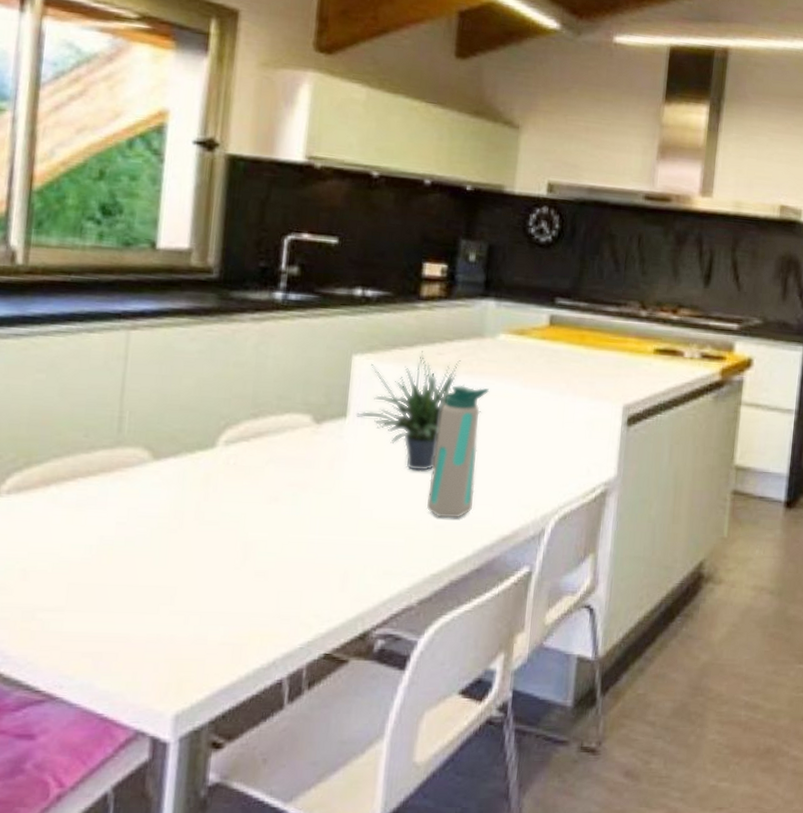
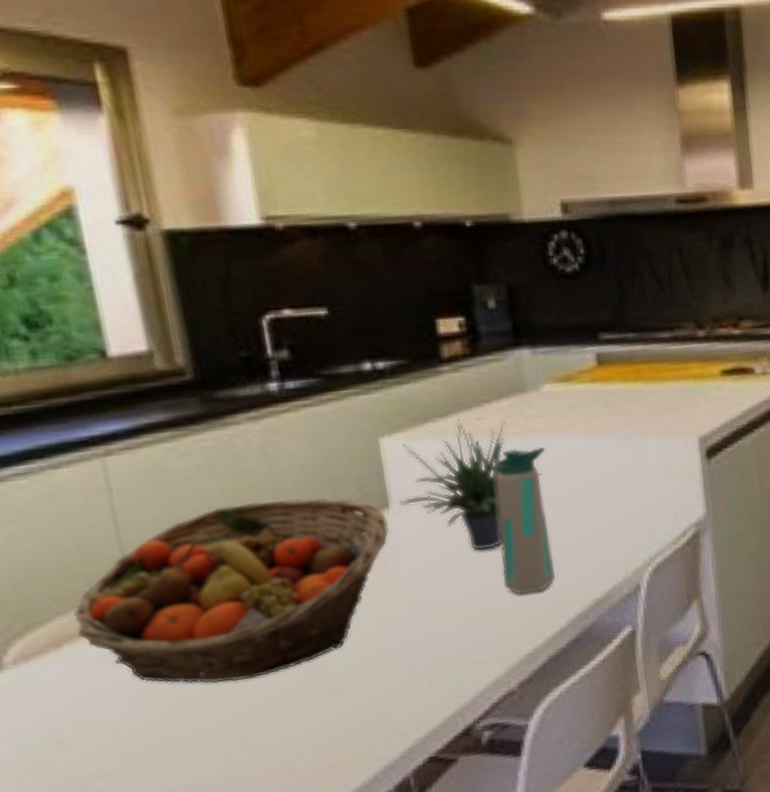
fruit basket: none [65,390,342,548] -> present [73,497,389,684]

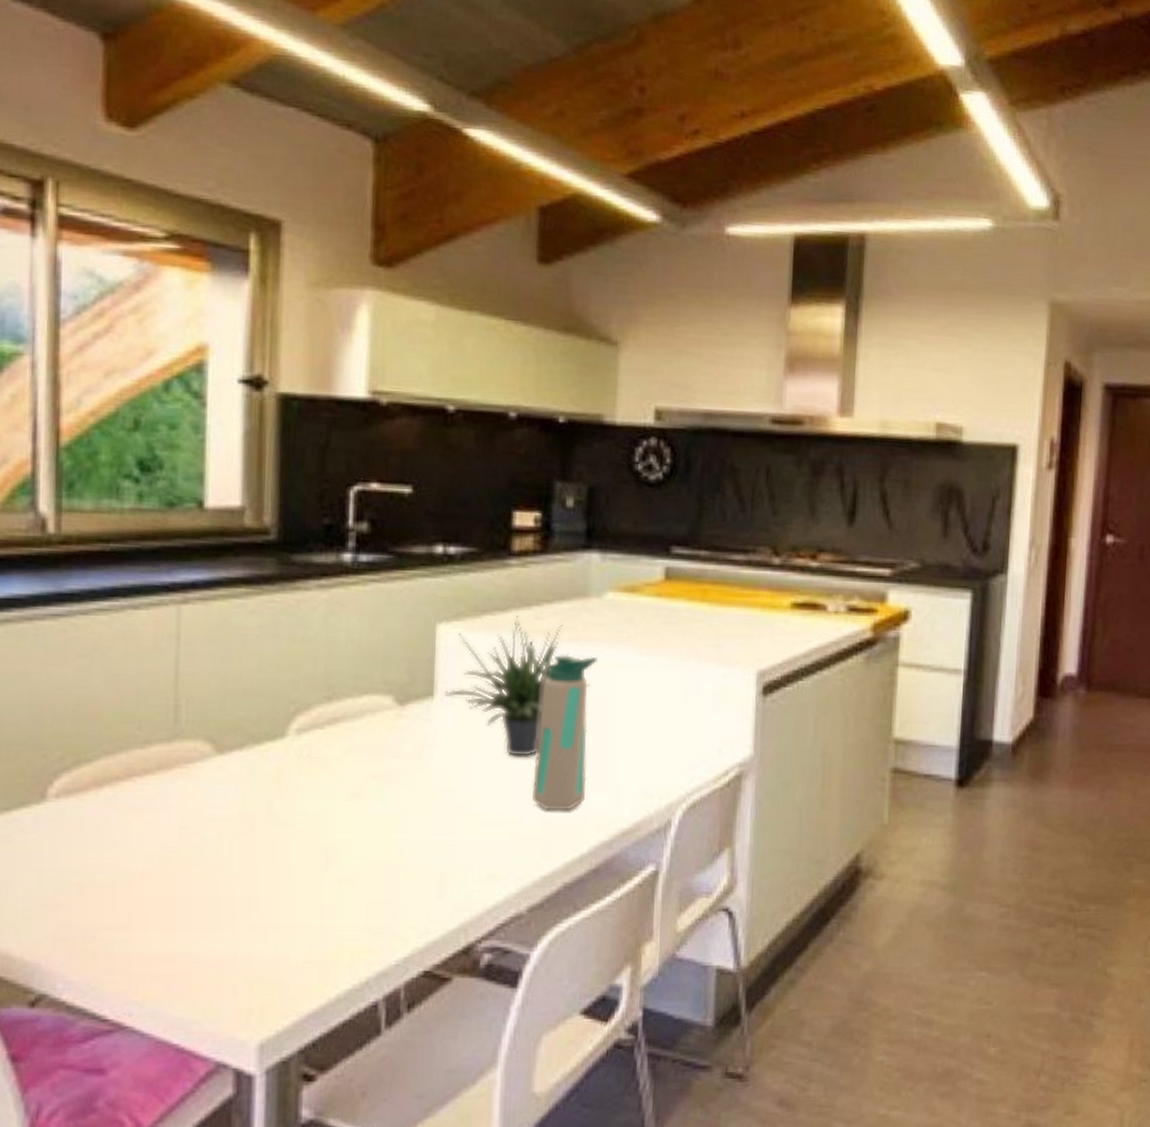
fruit basket: present [73,497,389,684] -> none [119,670,429,853]

